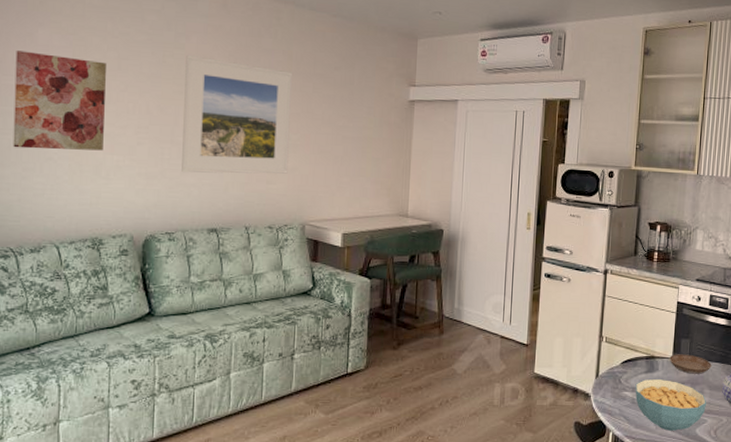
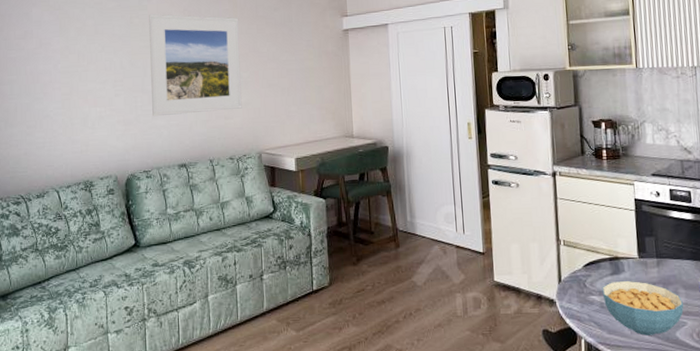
wall art: present [13,51,106,151] -> none [16,28,88,110]
saucer: present [669,354,712,374] -> none [635,253,683,274]

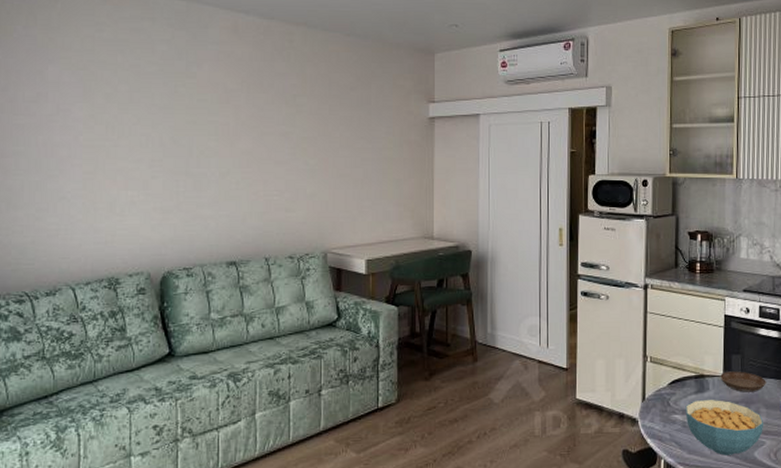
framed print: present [149,14,242,117] -> none [198,84,307,205]
saucer: none [635,253,683,274] -> present [720,371,766,392]

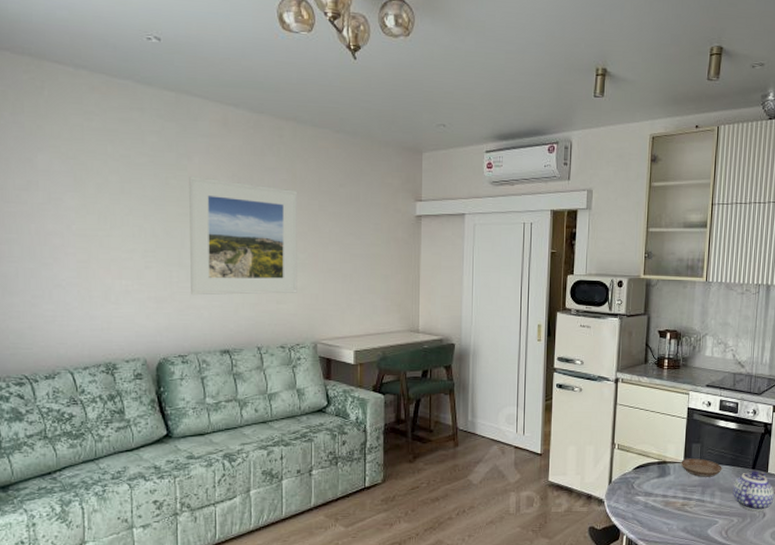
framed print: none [198,84,307,205] -> present [189,176,297,296]
cereal bowl: present [685,399,764,456] -> none [647,483,718,533]

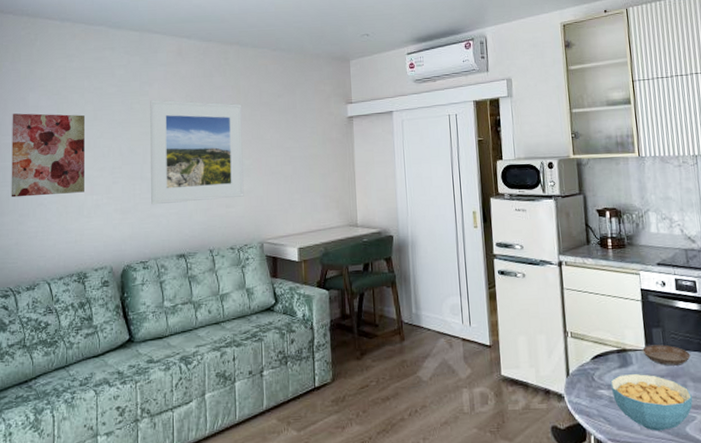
wall art: none [16,177,111,276] -> present [11,113,84,198]
cereal bowl: none [647,483,718,533] -> present [610,373,693,431]

